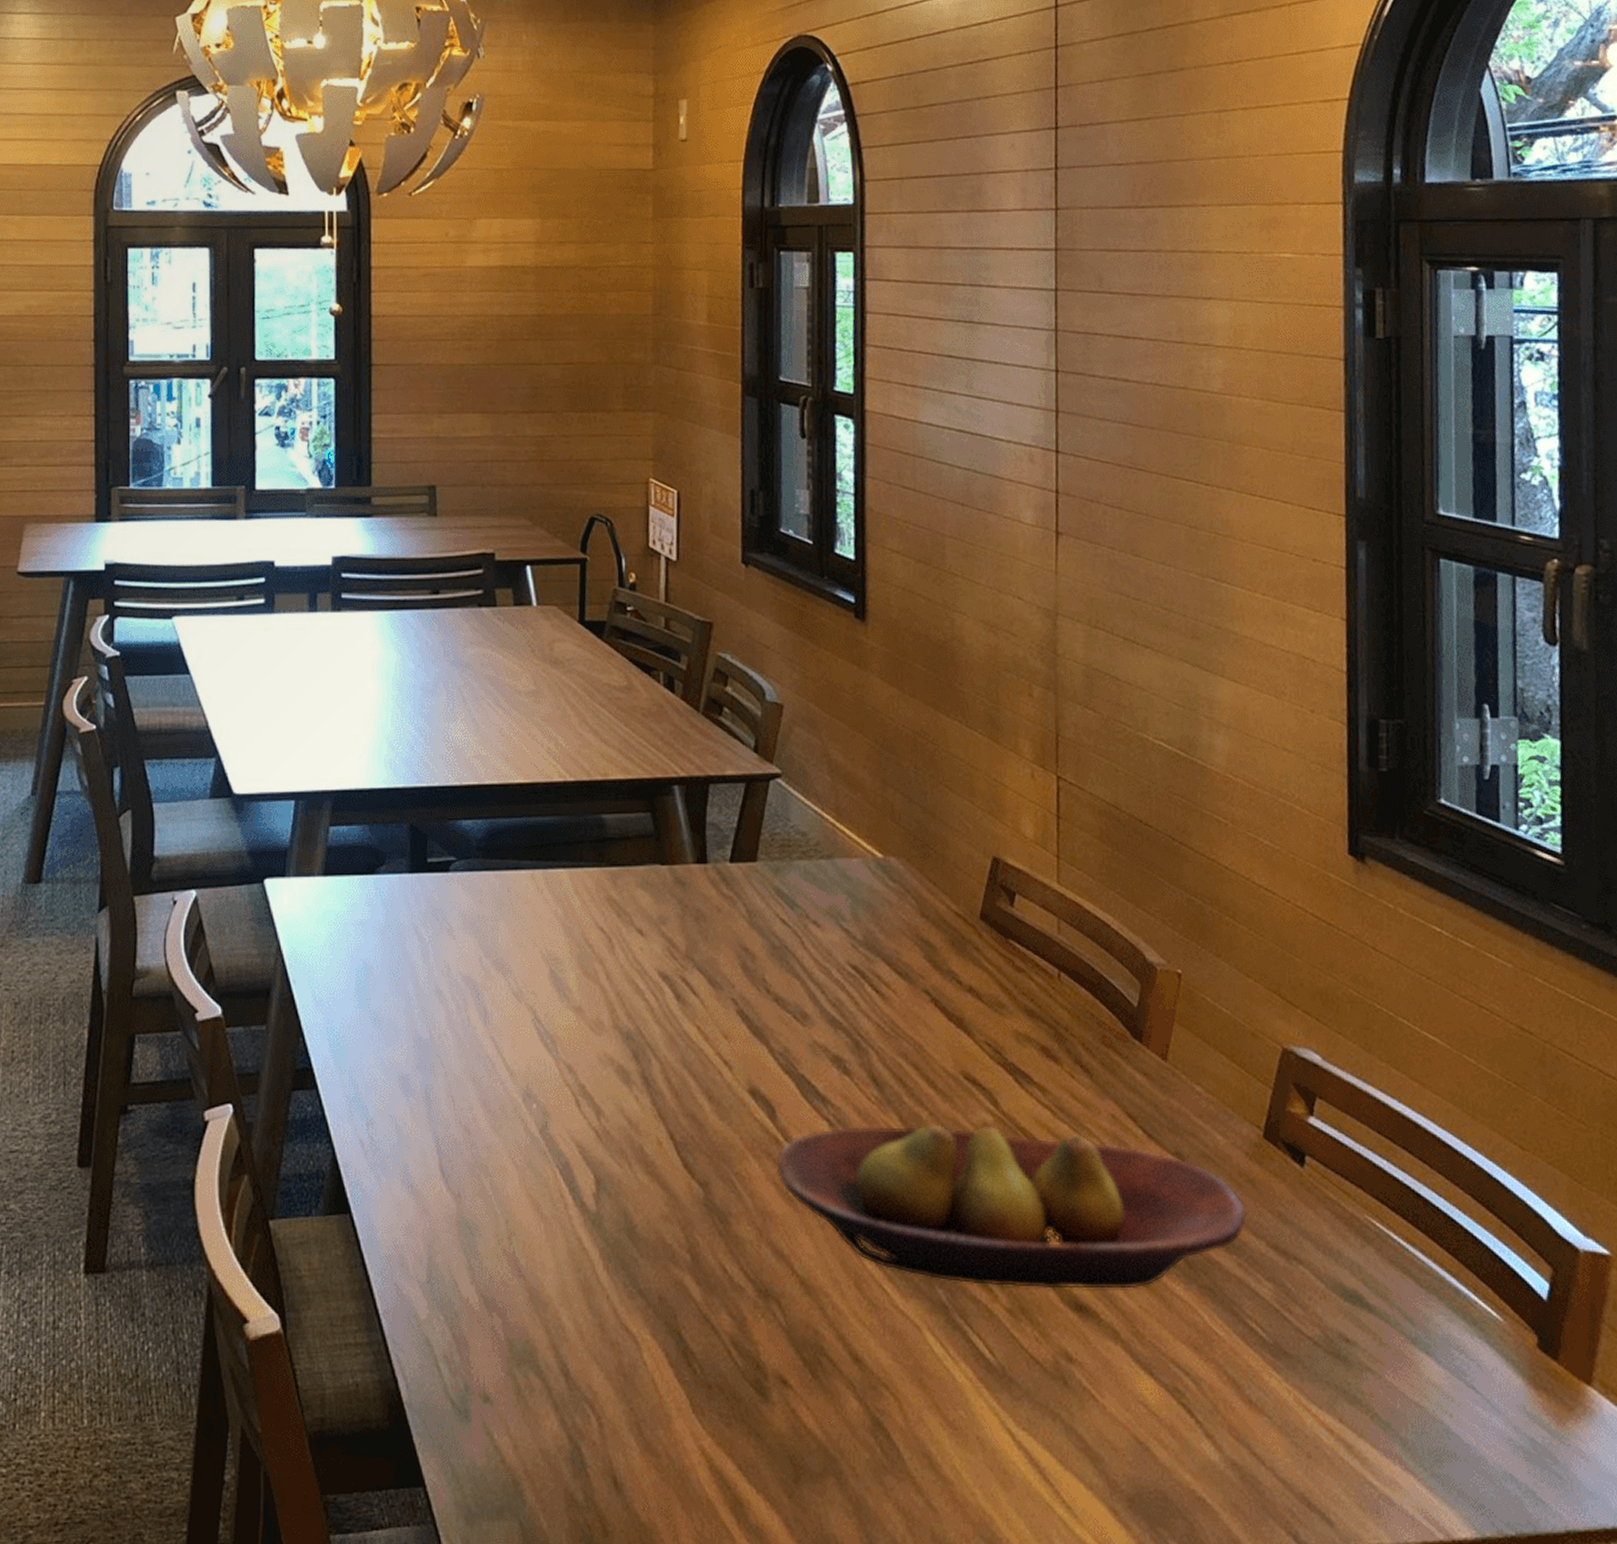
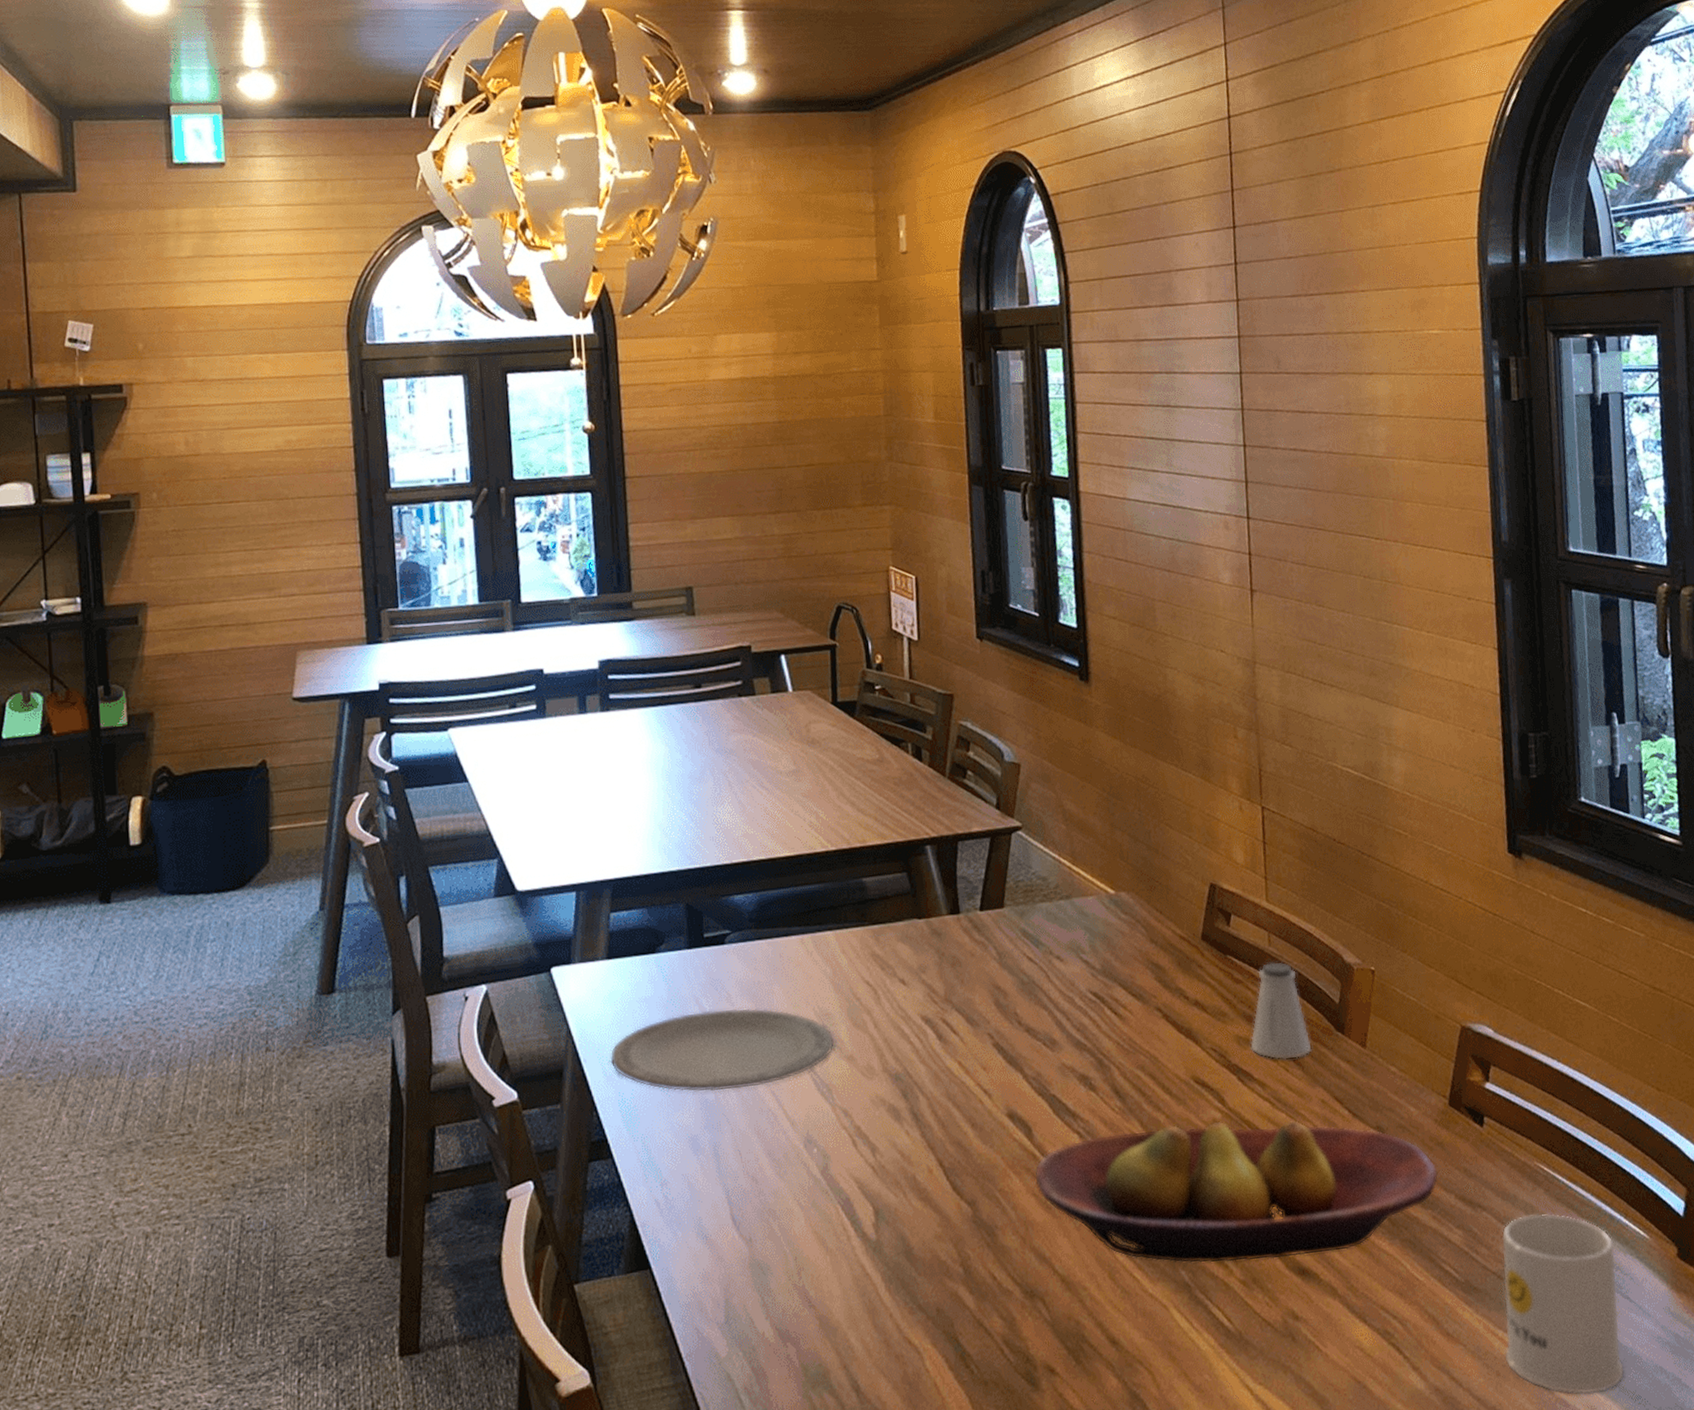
plate: none [320,942,561,1030] -> present [610,1008,834,1092]
saltshaker: none [1031,953,1103,1064] -> present [1250,961,1312,1060]
mug: none [1318,1276,1465,1494] -> present [1502,1213,1625,1395]

